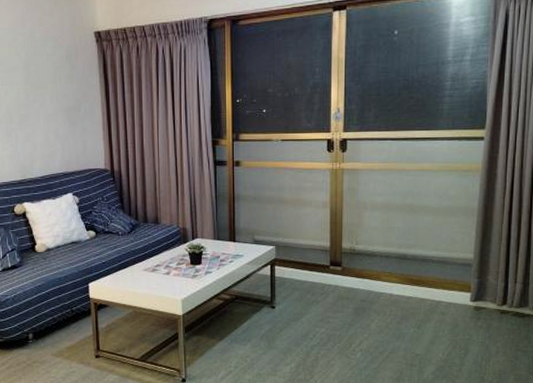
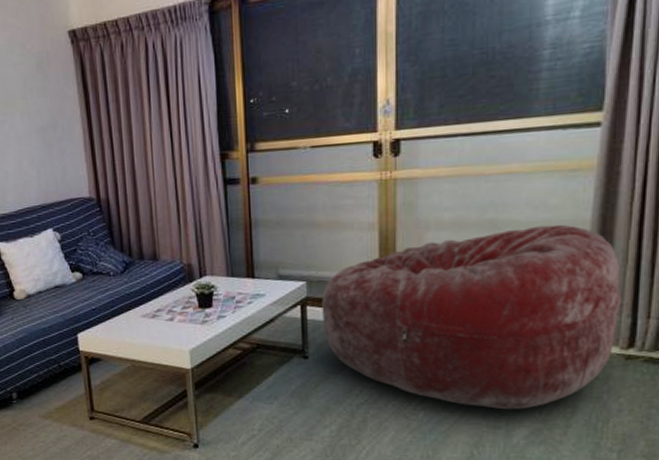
bean bag chair: none [287,210,498,351] -> present [322,224,621,410]

